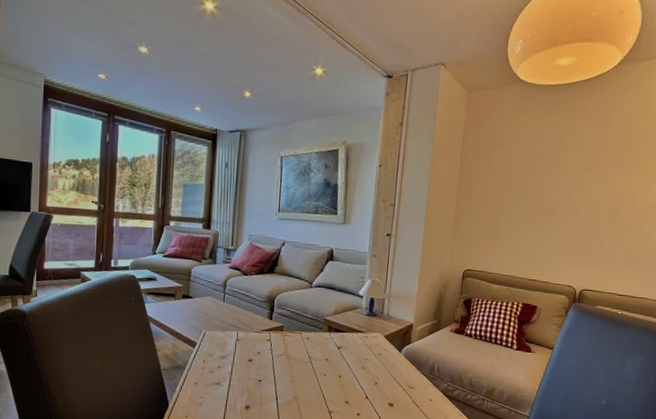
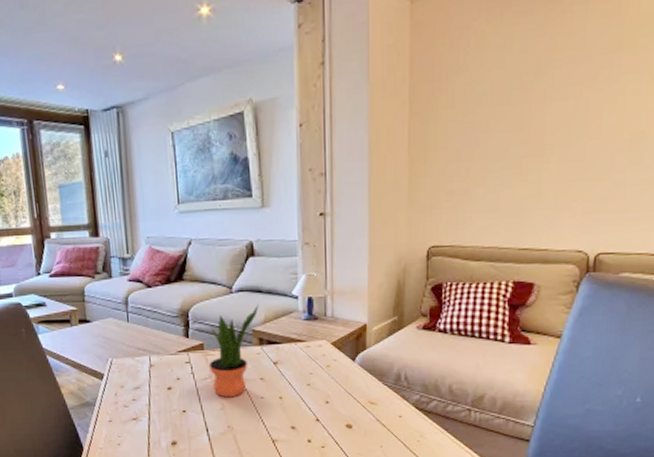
potted plant: none [286,298,332,373] -> present [209,303,259,398]

